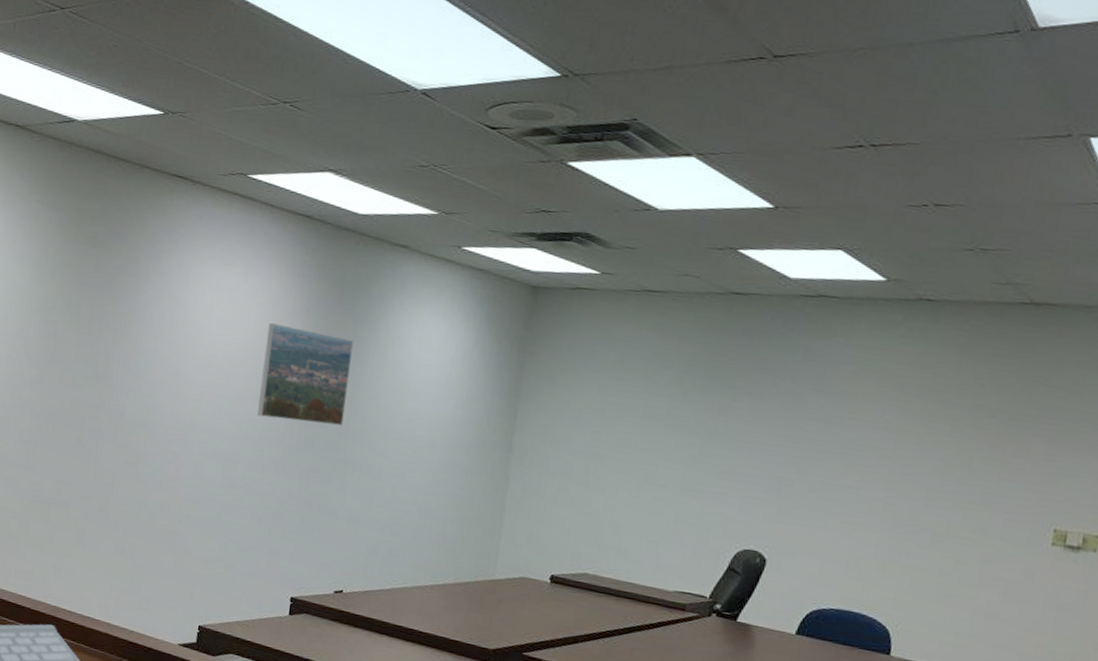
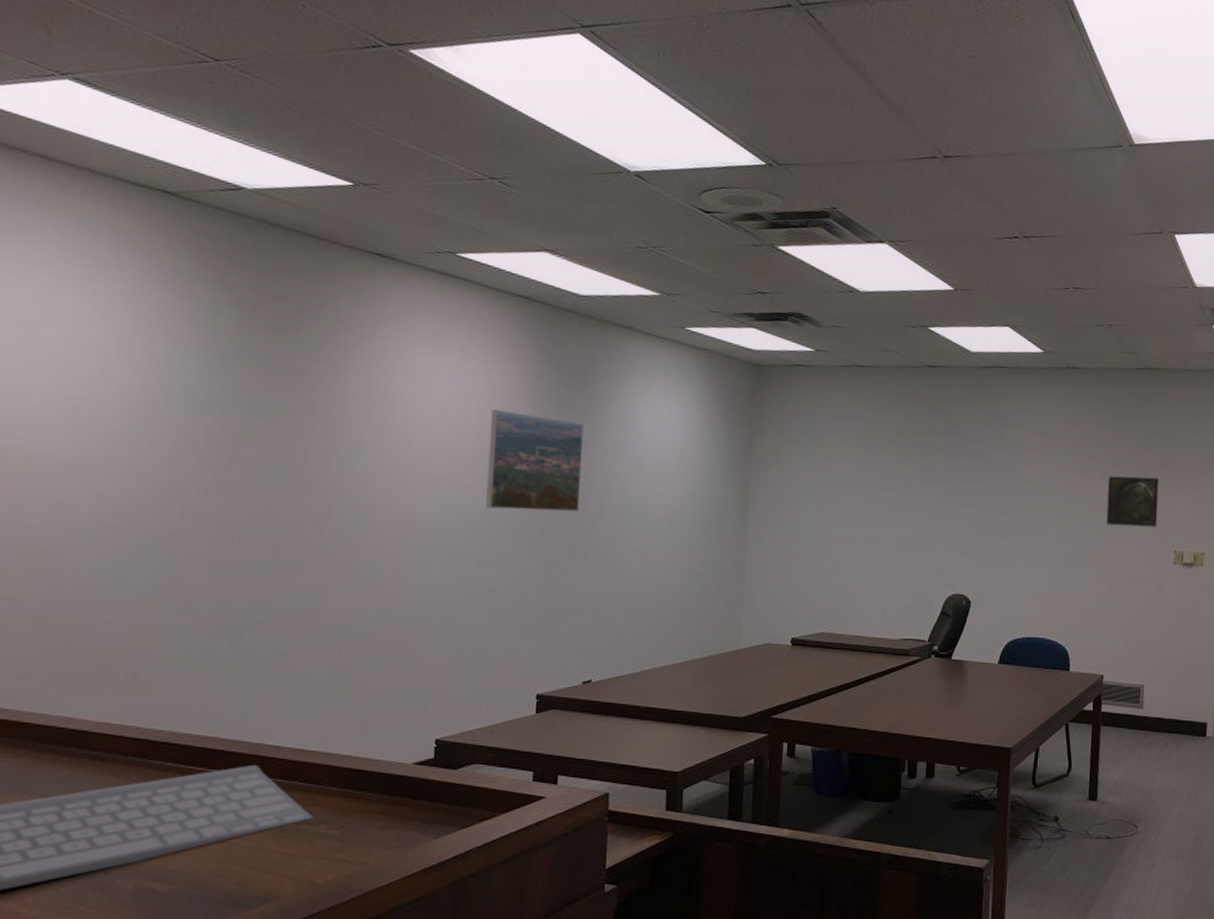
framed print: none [956,431,1039,498] -> present [1106,476,1159,528]

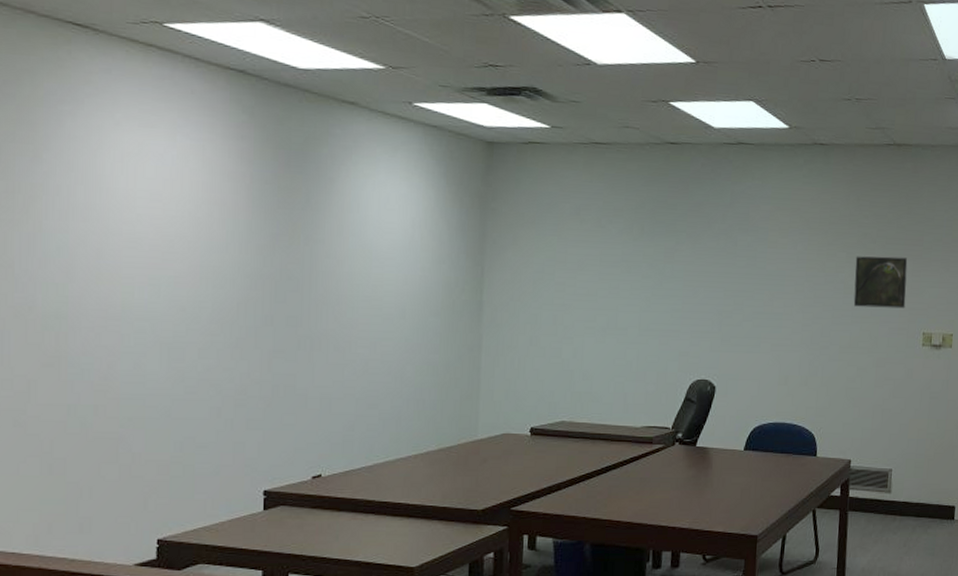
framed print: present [486,410,583,512] -> none [204,192,306,299]

